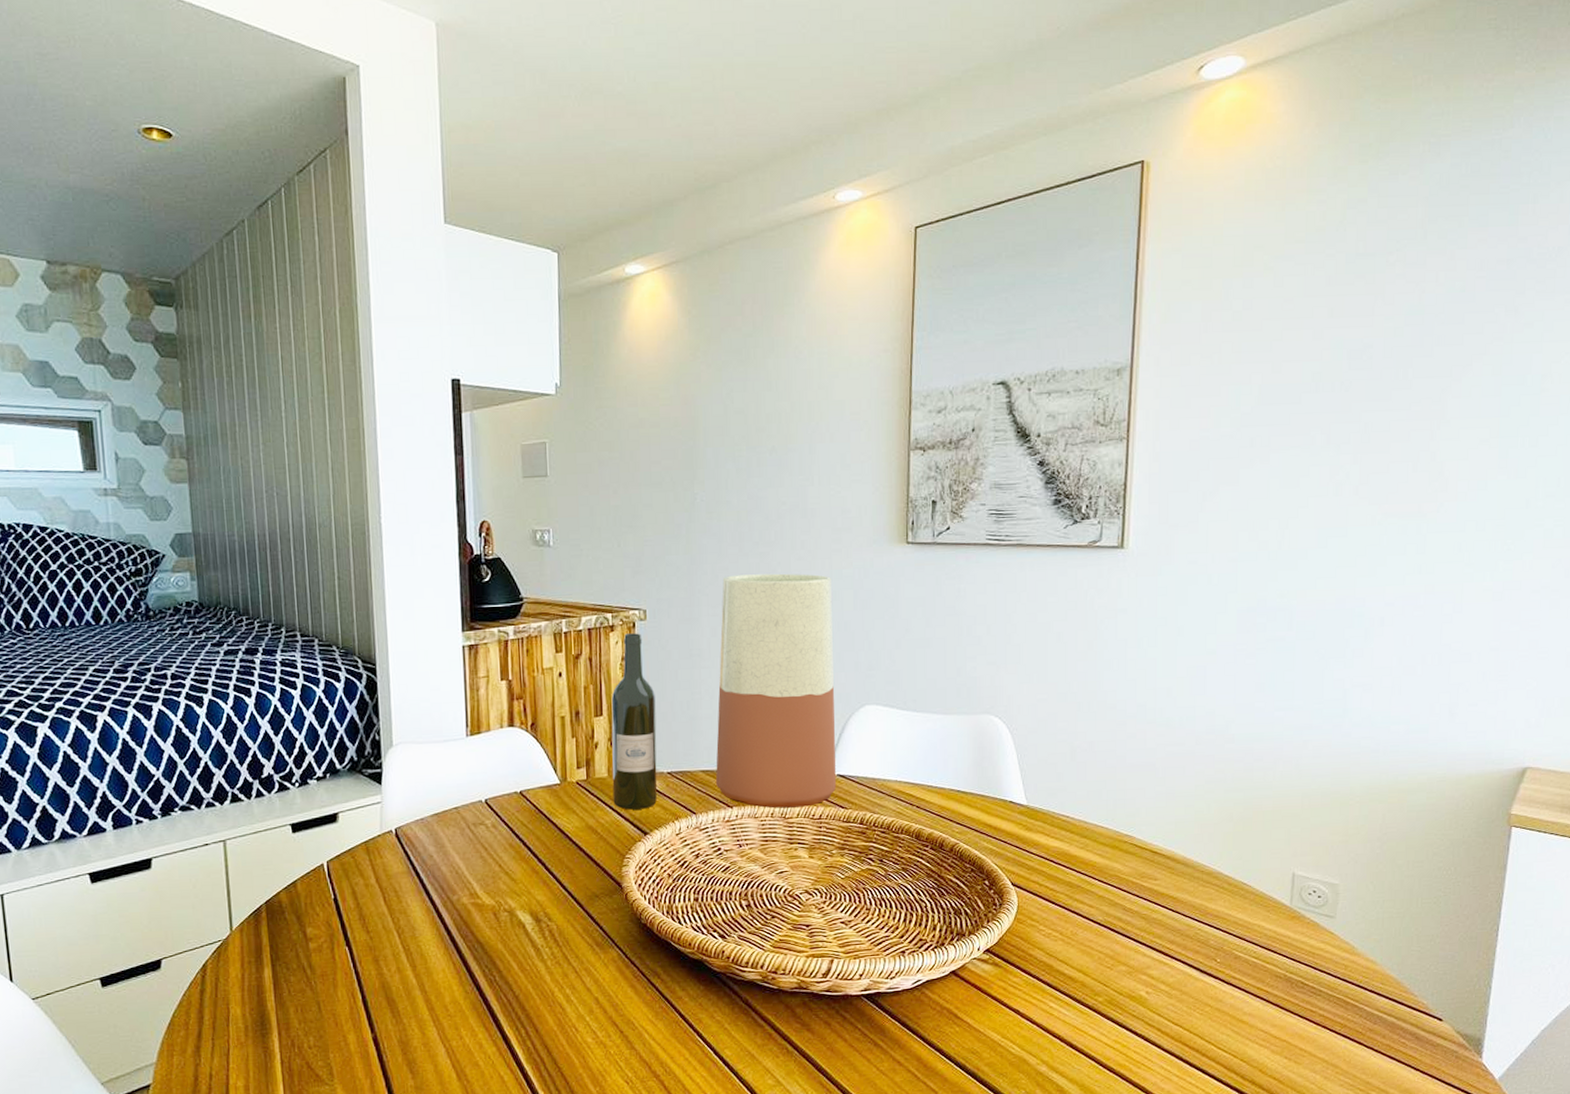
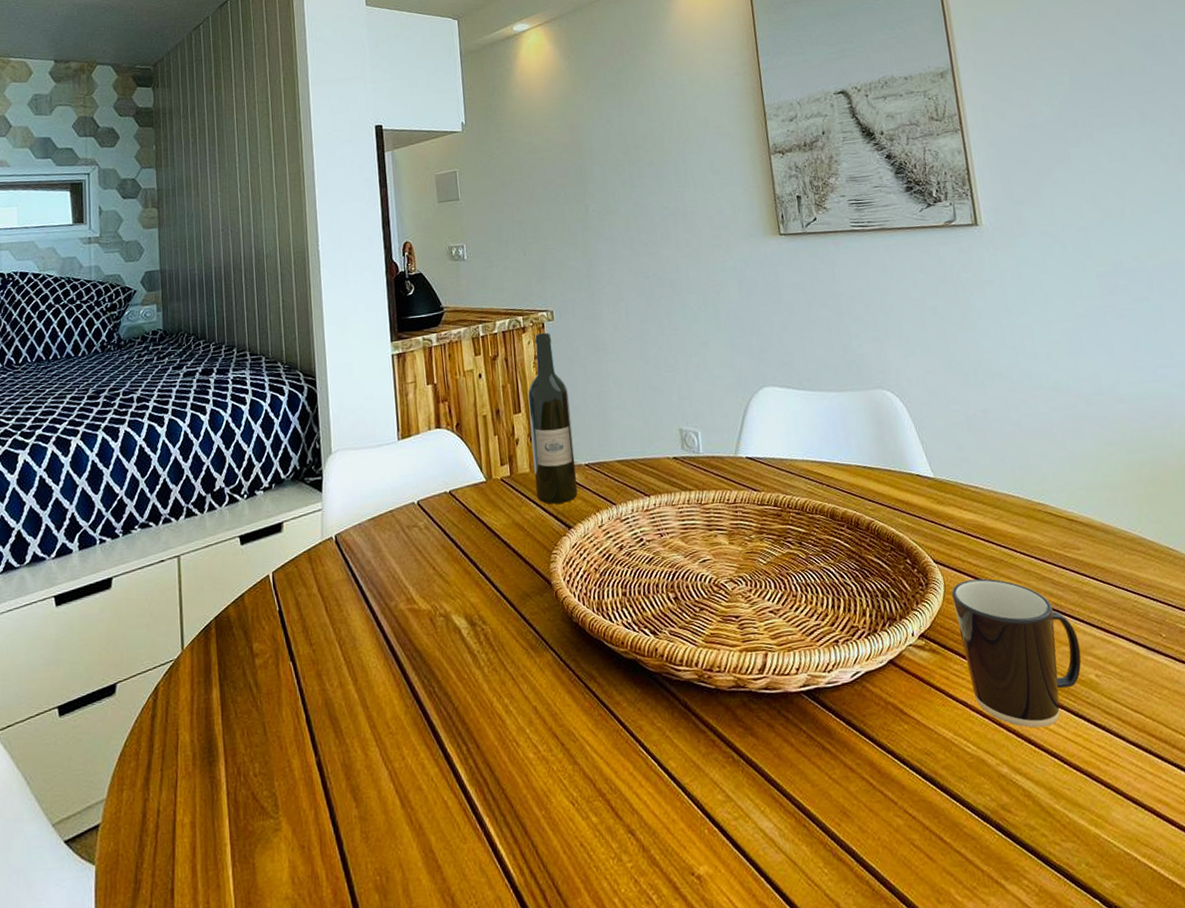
vase: present [716,573,836,809] -> none [618,268,746,495]
mug: none [1023,902,1137,1035] -> present [951,578,1082,728]

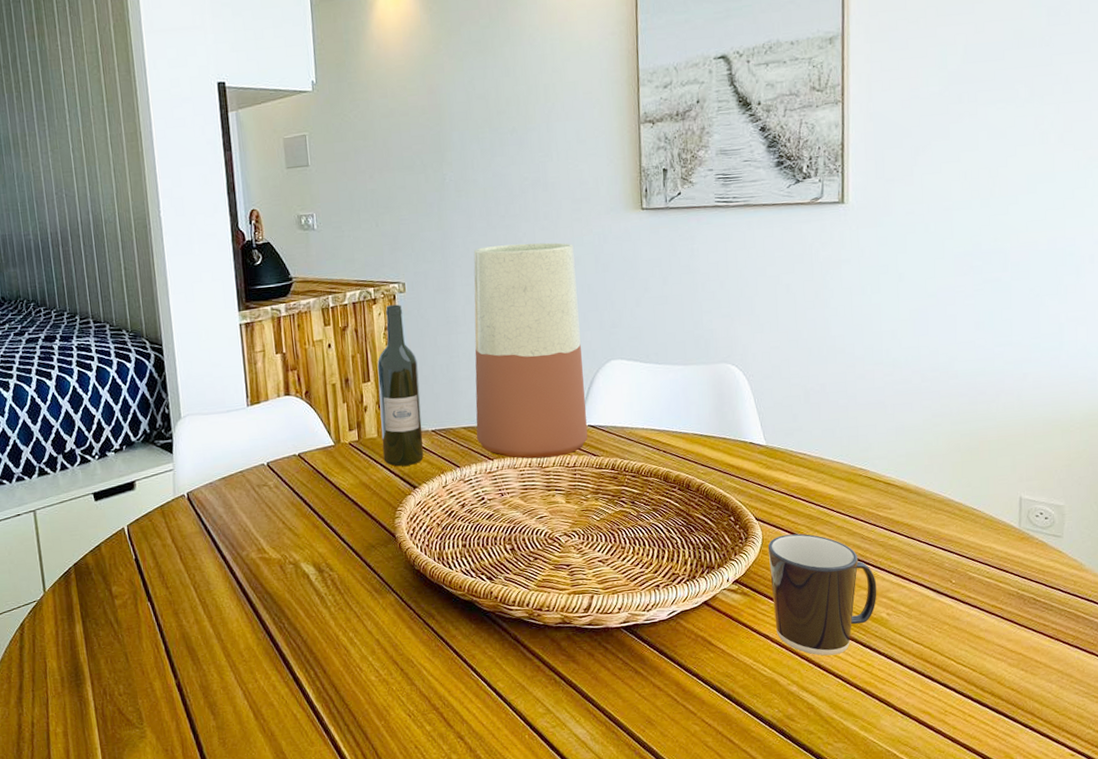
vase: none [618,268,746,495] -> present [473,242,588,459]

